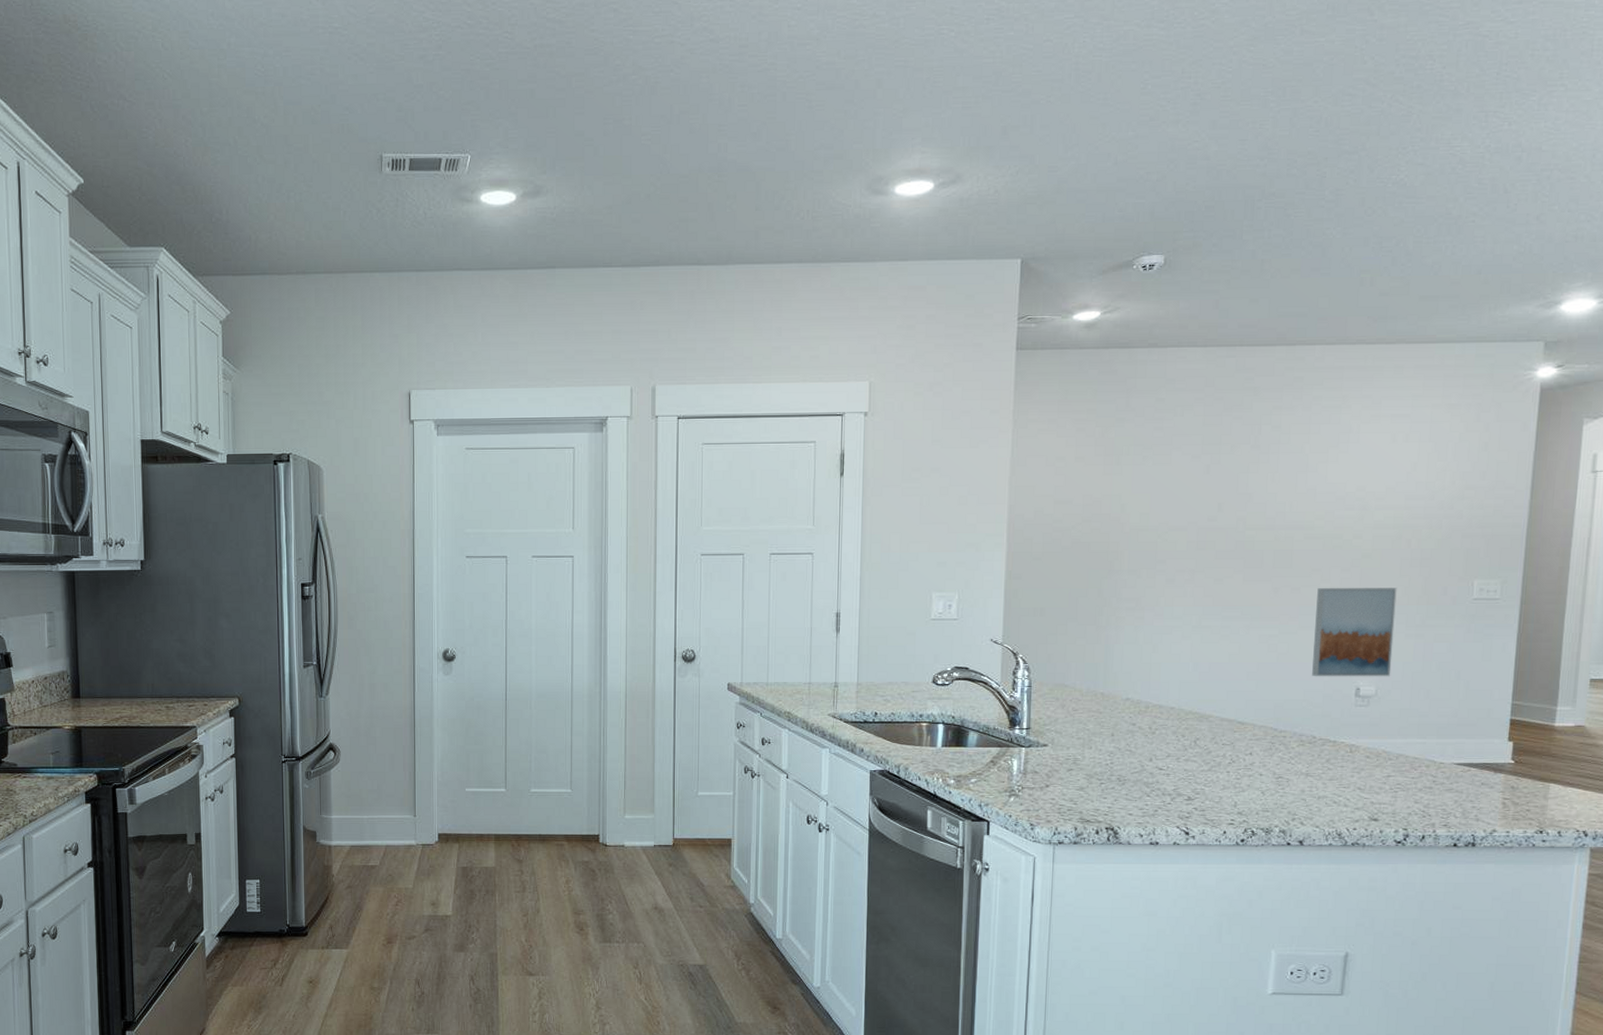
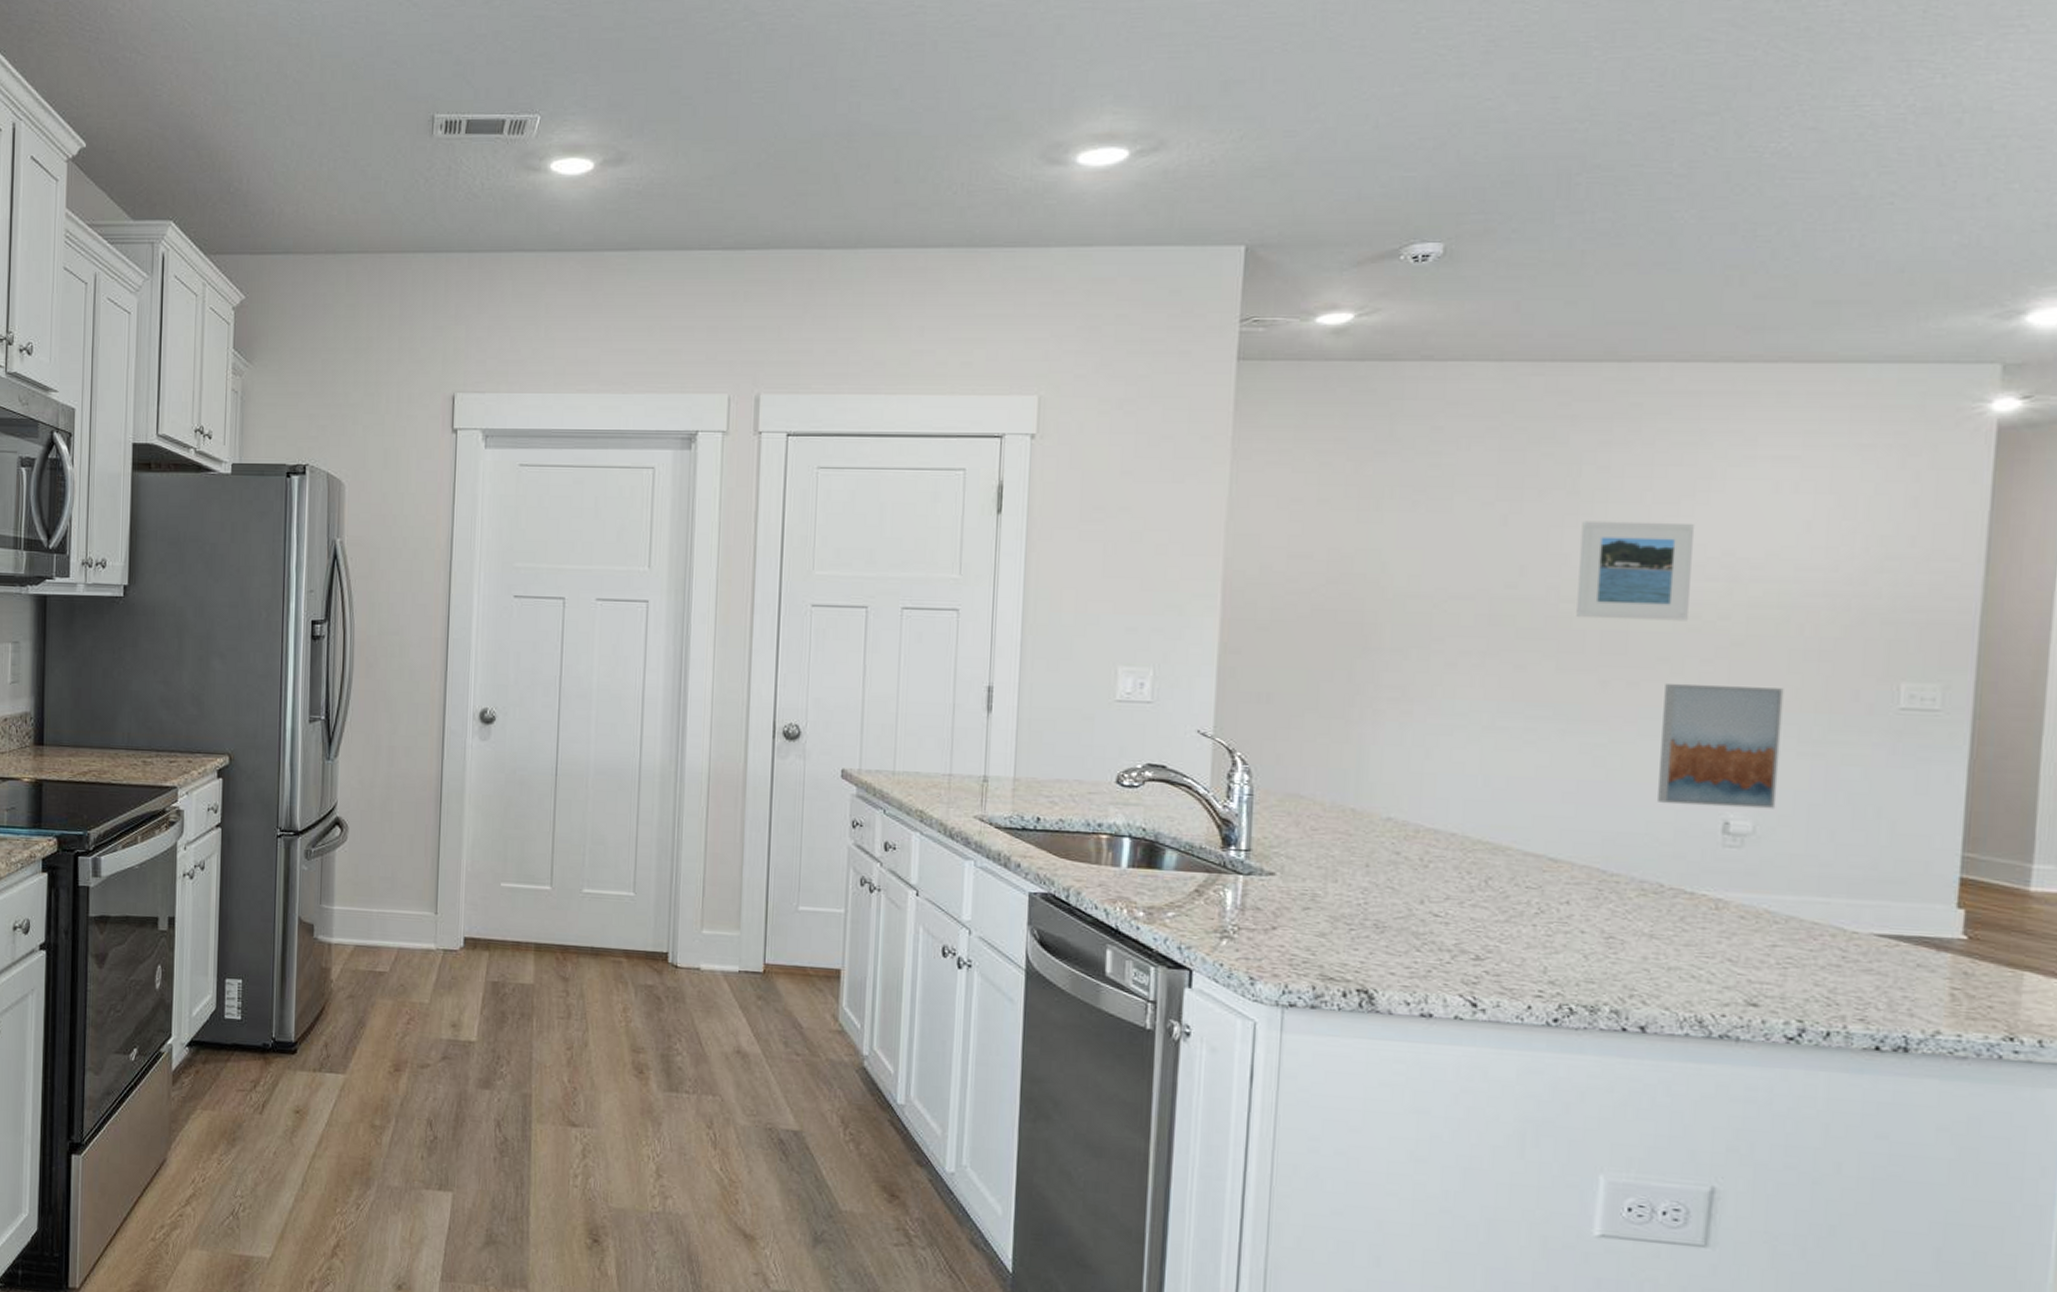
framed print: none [1257,467,1339,541] -> present [1576,520,1695,621]

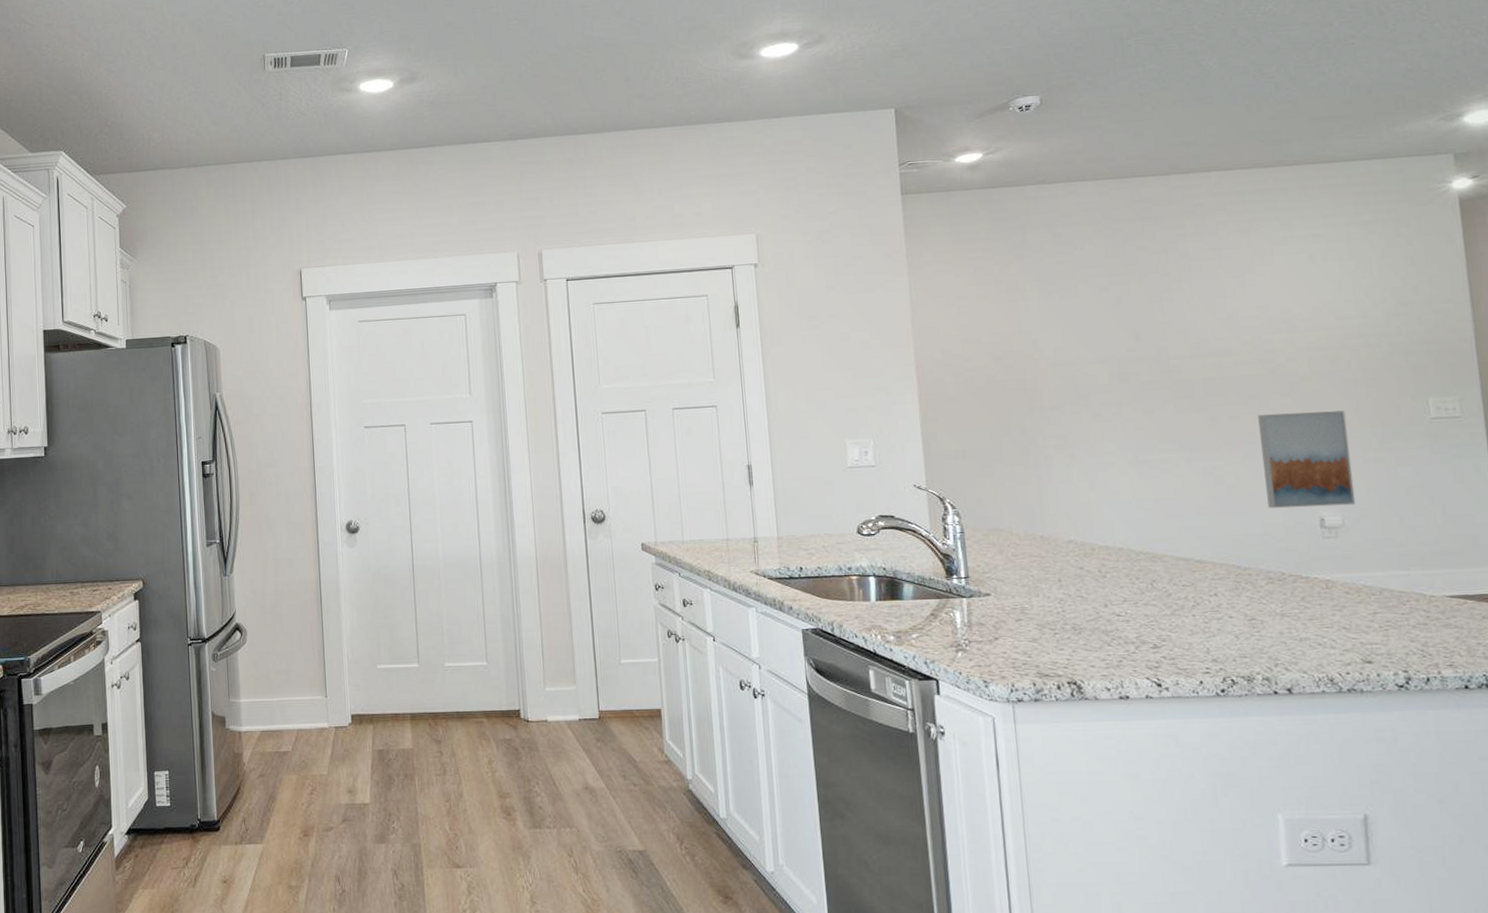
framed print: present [1576,520,1695,621] -> none [1175,291,1265,370]

